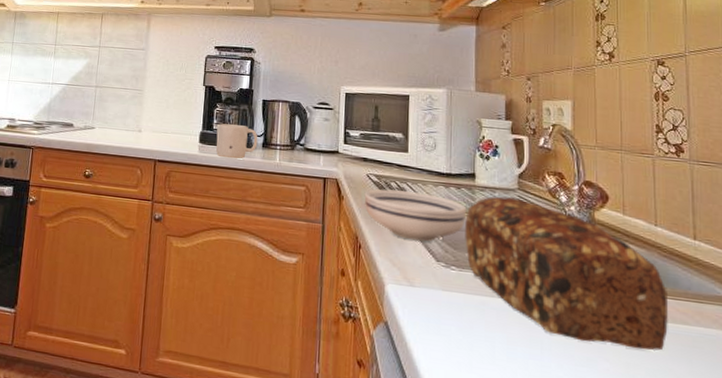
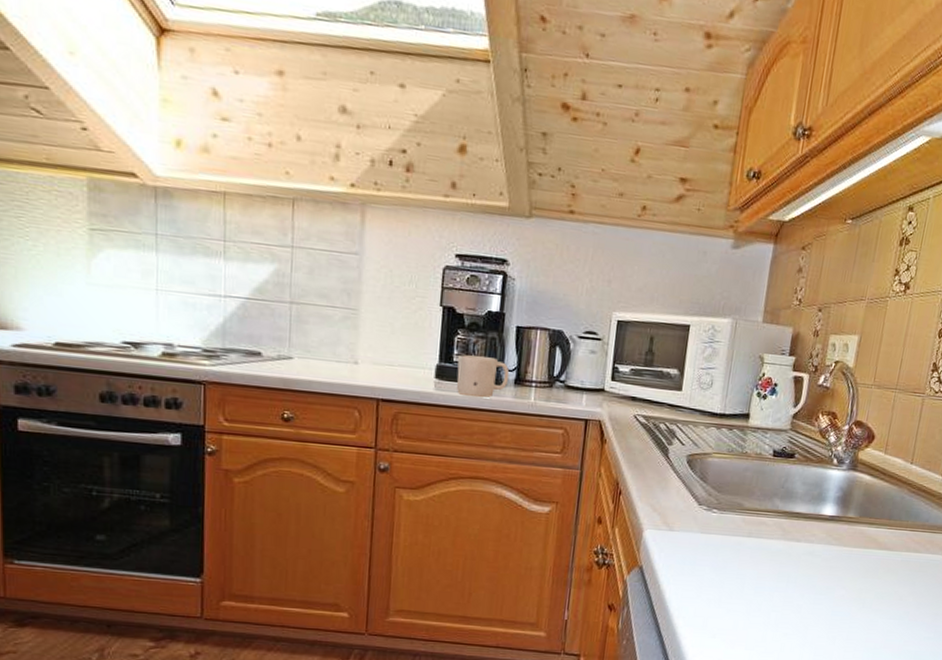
bowl: present [364,188,467,242] -> none [629,430,737,486]
bread loaf: present [465,196,669,351] -> none [730,437,909,577]

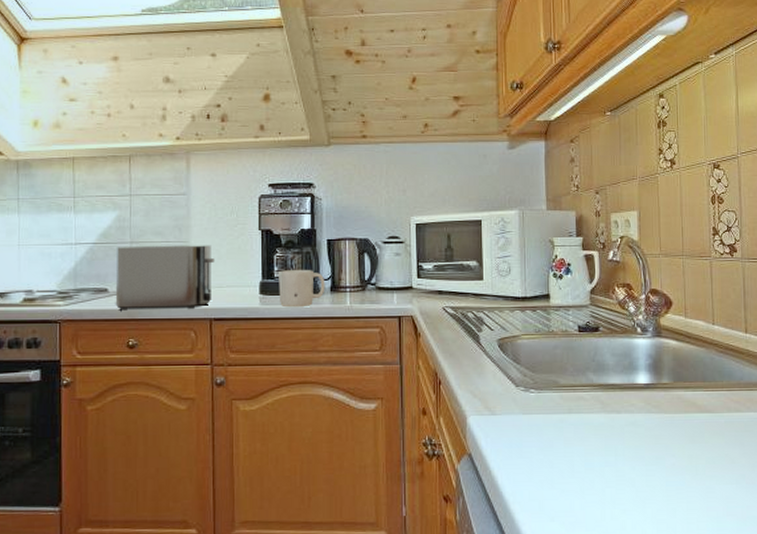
toaster: none [269,305,388,387] -> present [115,245,215,311]

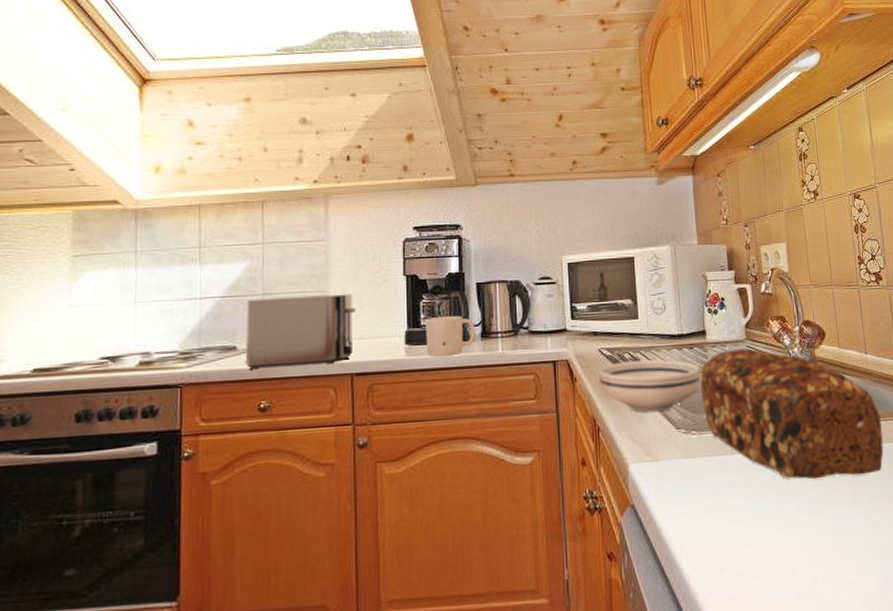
bowl: none [441,320,543,369] -> present [598,359,701,412]
bread loaf: none [542,314,725,442] -> present [700,349,884,480]

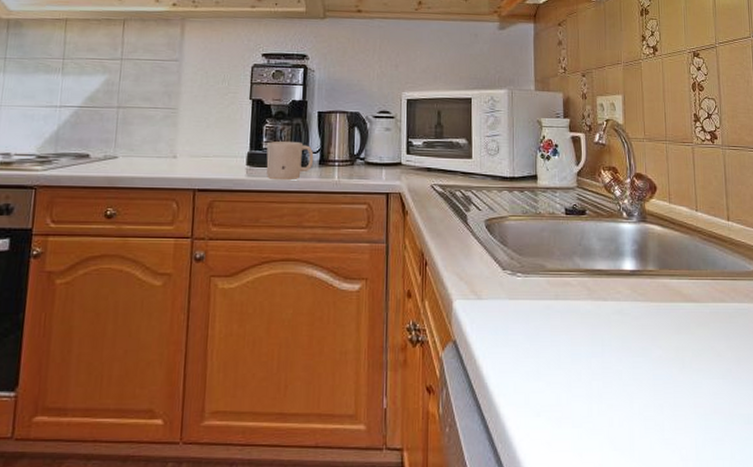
toaster: present [245,294,357,370] -> none [96,110,204,180]
bowl: present [598,359,701,412] -> none [429,199,530,251]
bread loaf: present [700,349,884,480] -> none [529,196,709,332]

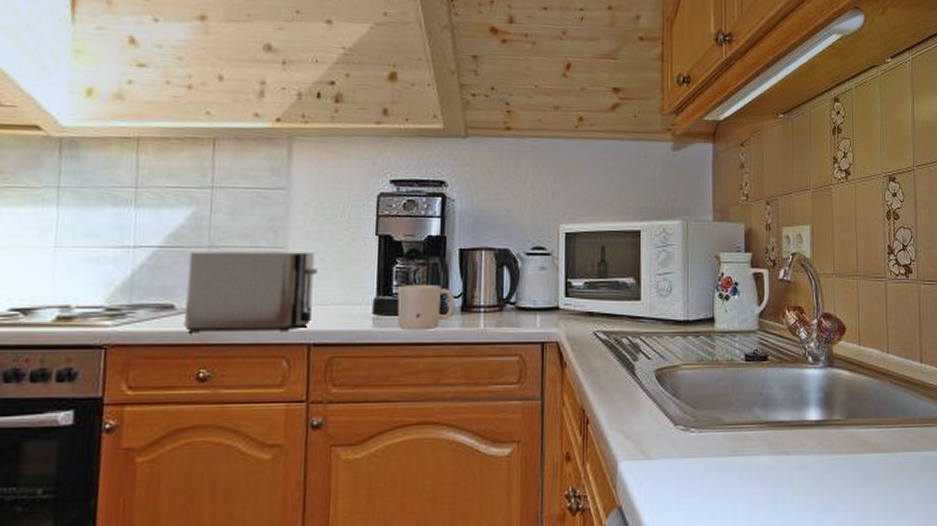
toaster: none [96,110,204,180] -> present [183,250,319,333]

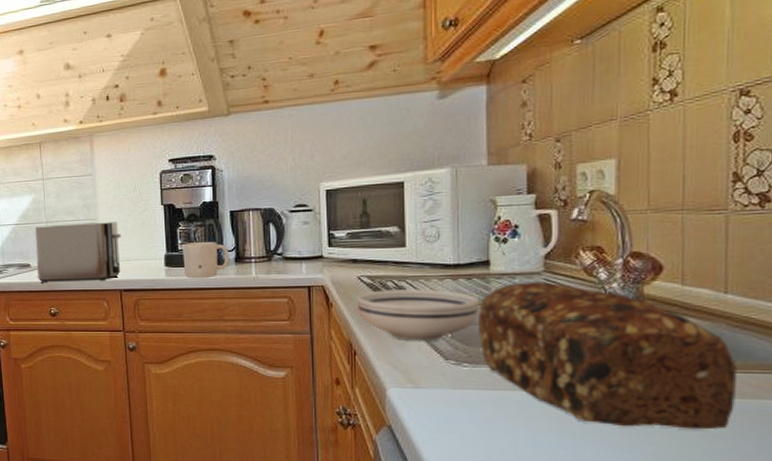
bowl: none [591,347,706,405] -> present [356,289,480,341]
bread loaf: none [705,340,899,488] -> present [479,282,738,430]

